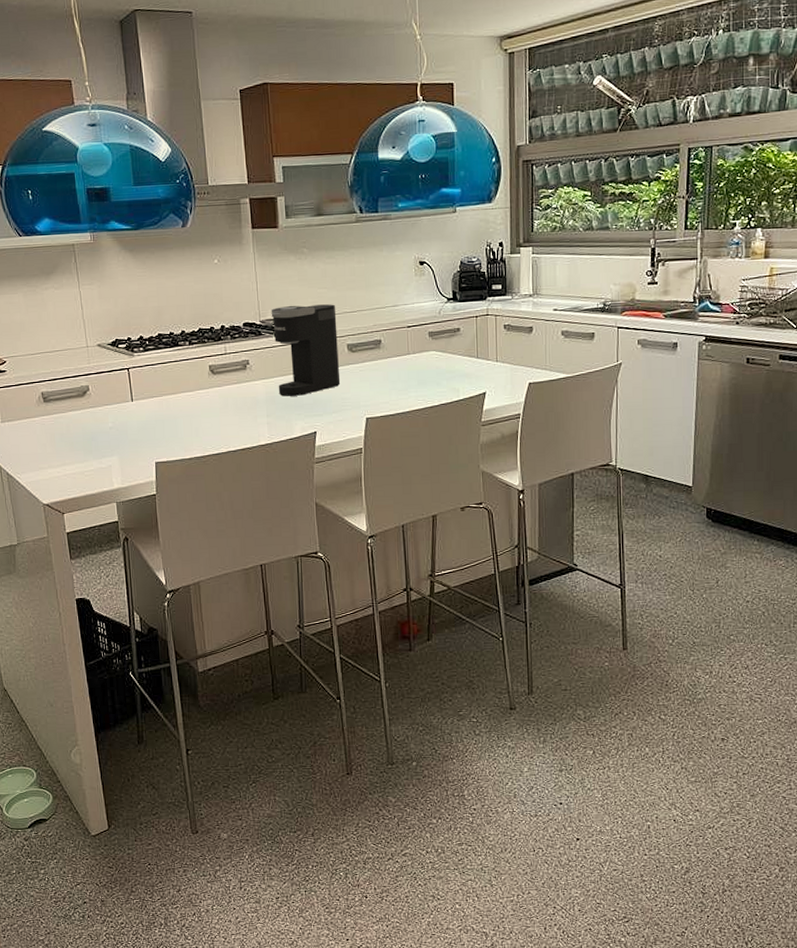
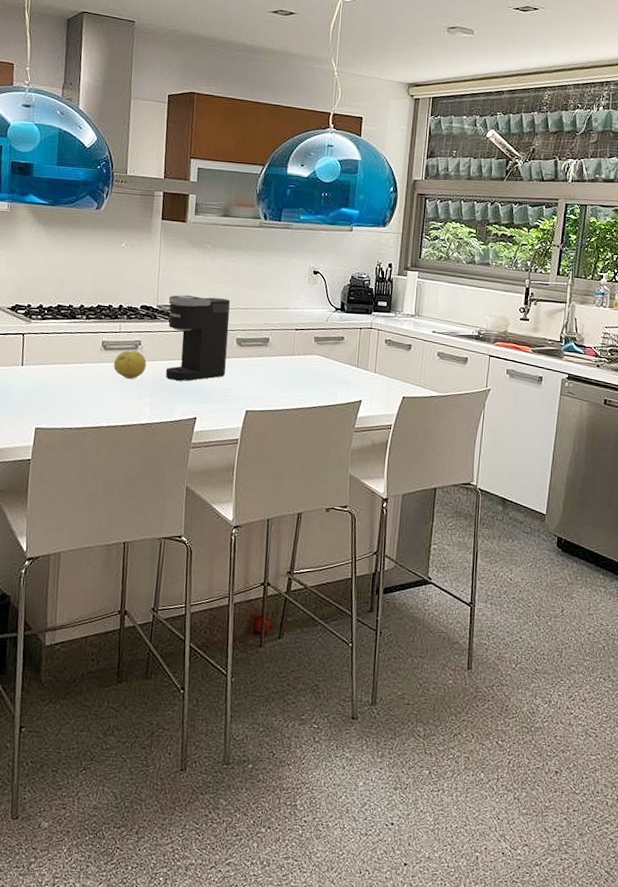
fruit: none [224,371,258,402] -> present [113,350,147,380]

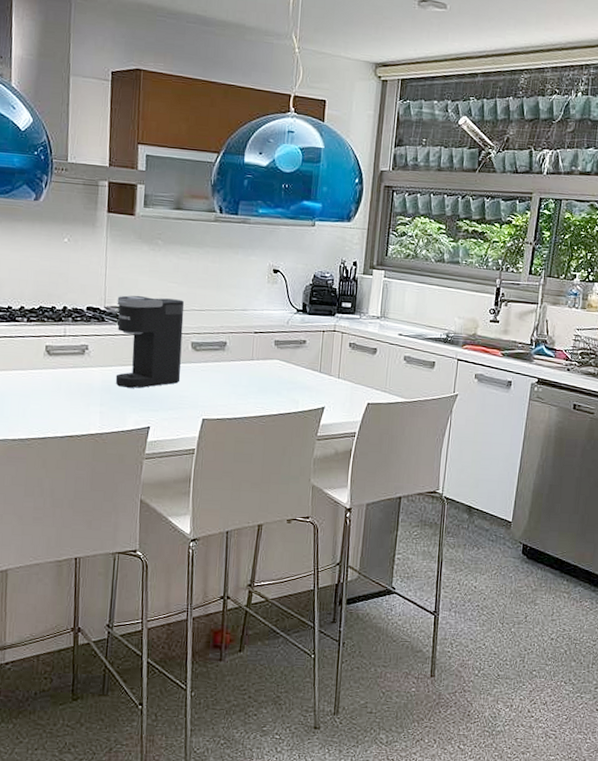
fruit: present [113,350,147,380] -> none [58,355,95,387]

